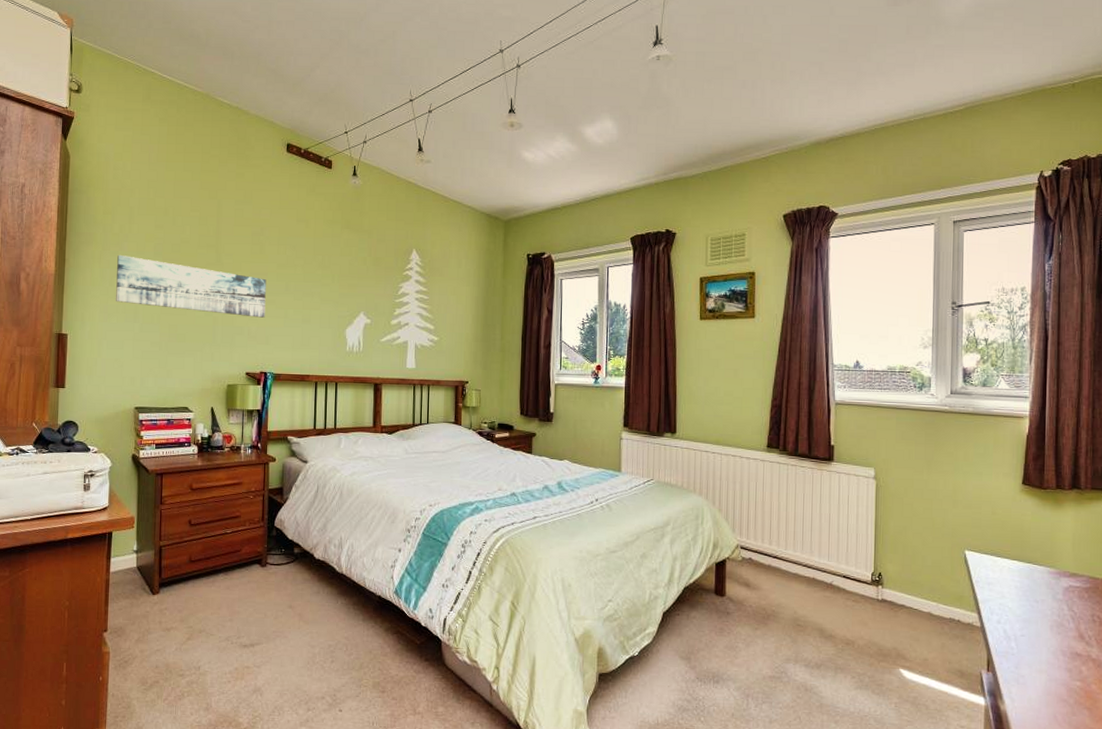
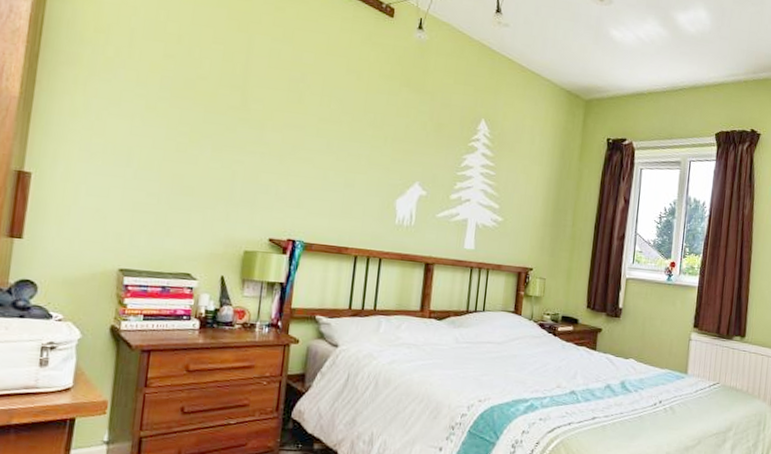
wall art: present [116,254,266,318] -> none [103,83,304,177]

